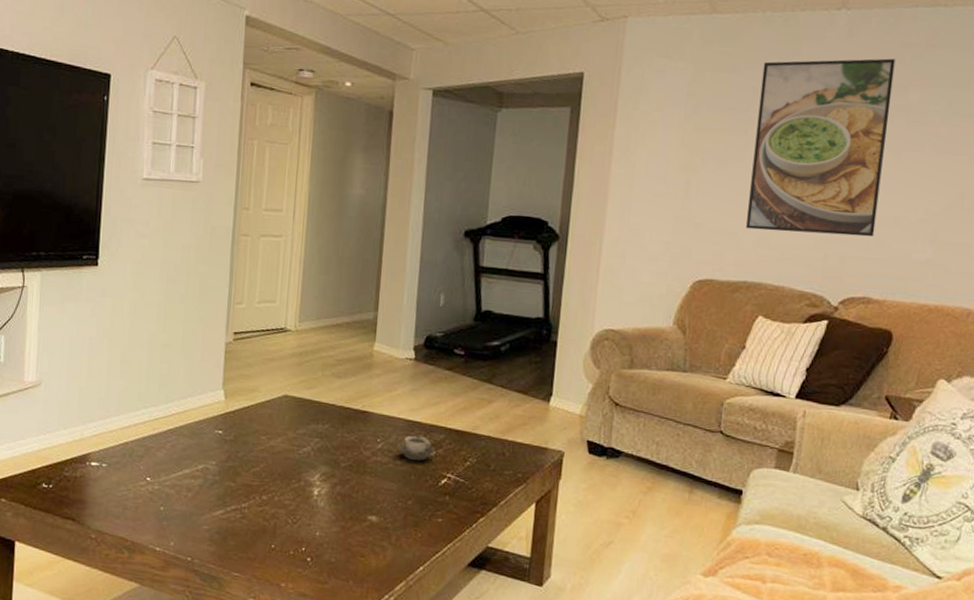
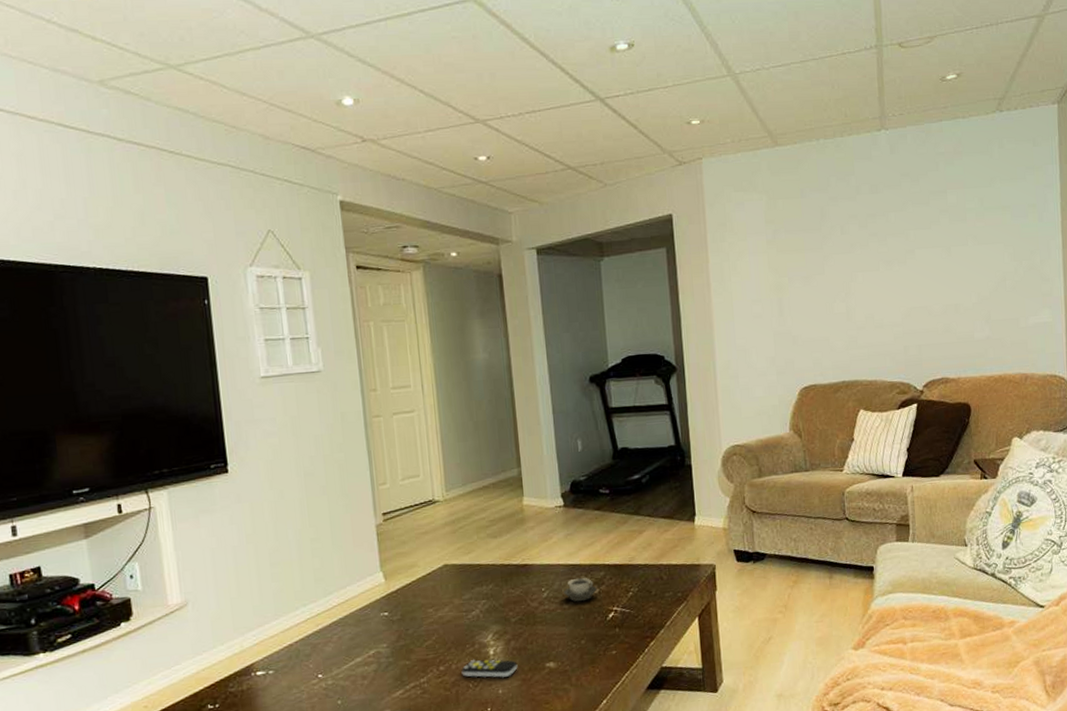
remote control: none [283,496,340,521] -> present [461,659,518,678]
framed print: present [745,58,896,237] -> none [825,168,941,334]

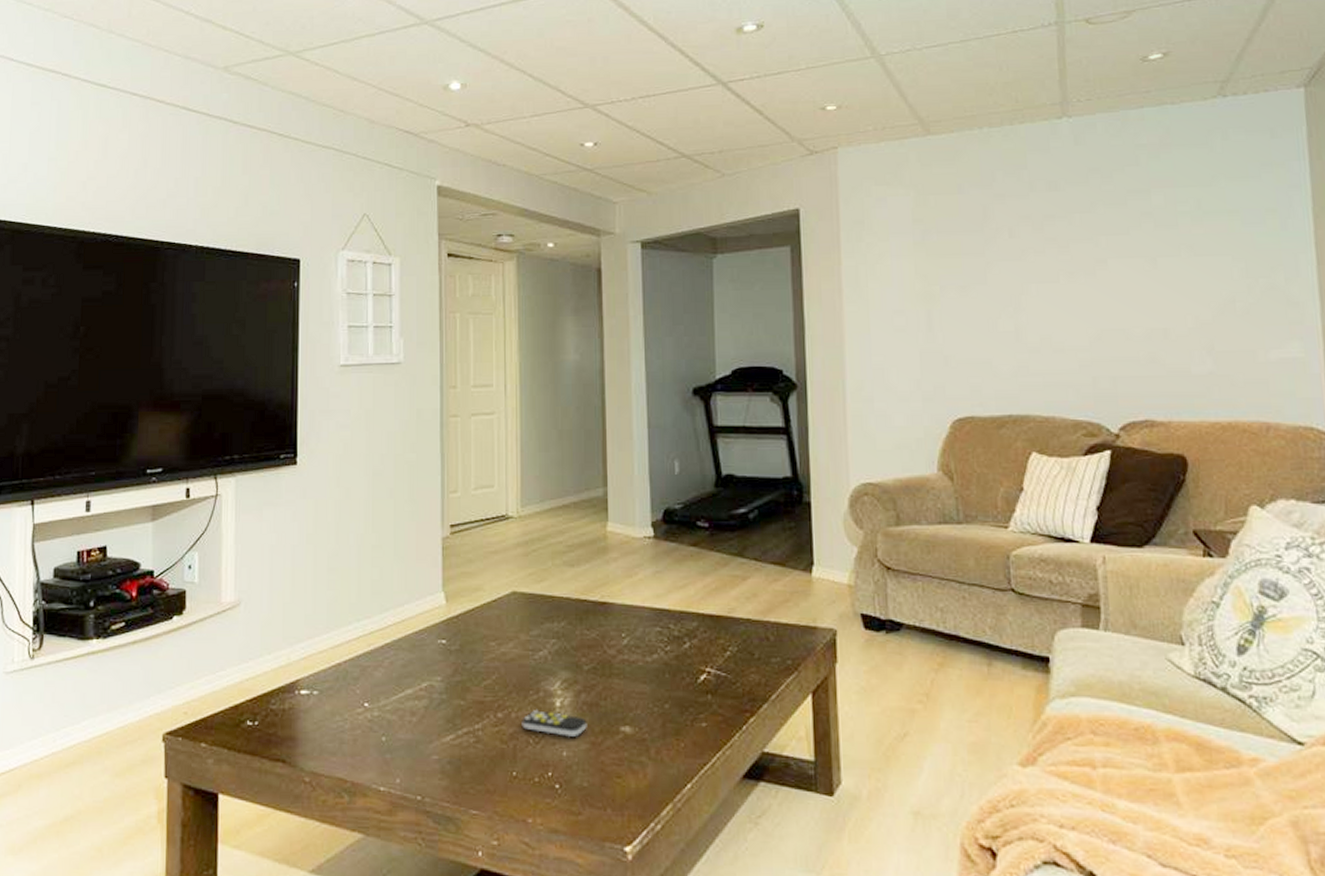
cup: present [564,578,597,602] -> none [647,627,687,656]

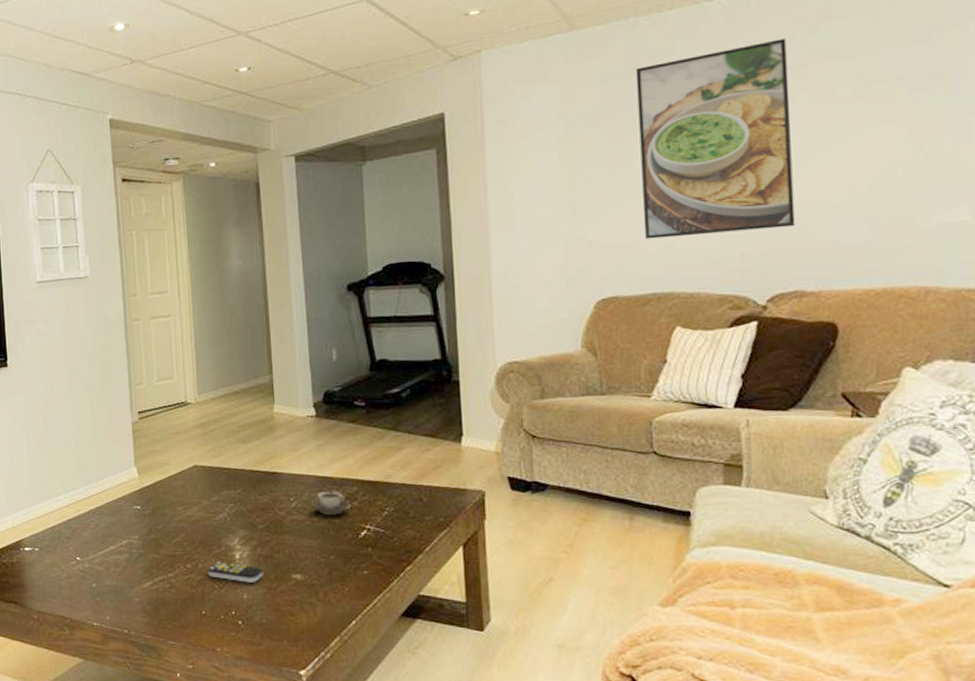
cup: none [647,627,687,656] -> present [313,492,349,516]
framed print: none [989,162,1144,357] -> present [636,38,796,239]

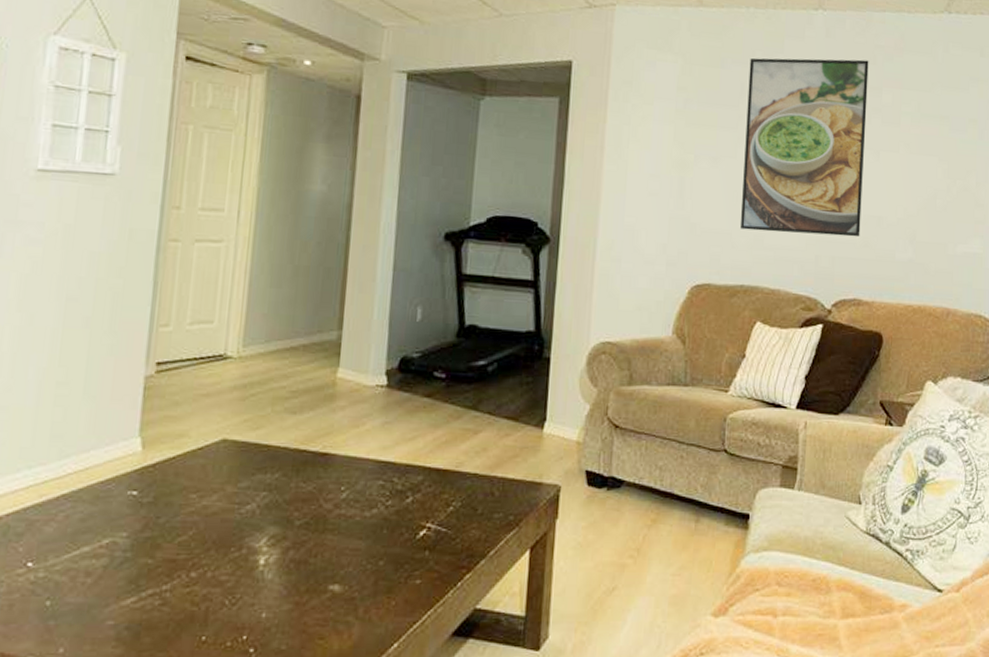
remote control: present [207,562,264,583] -> none [217,569,293,597]
cup: present [313,492,349,516] -> none [368,480,410,511]

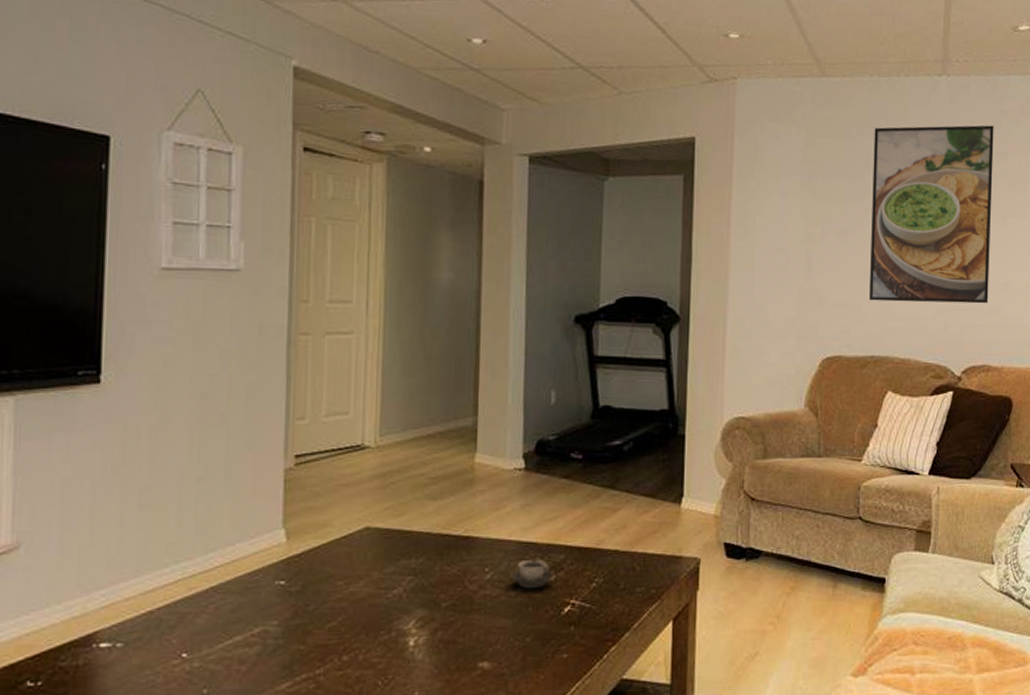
cup: none [368,480,410,511] -> present [511,560,553,589]

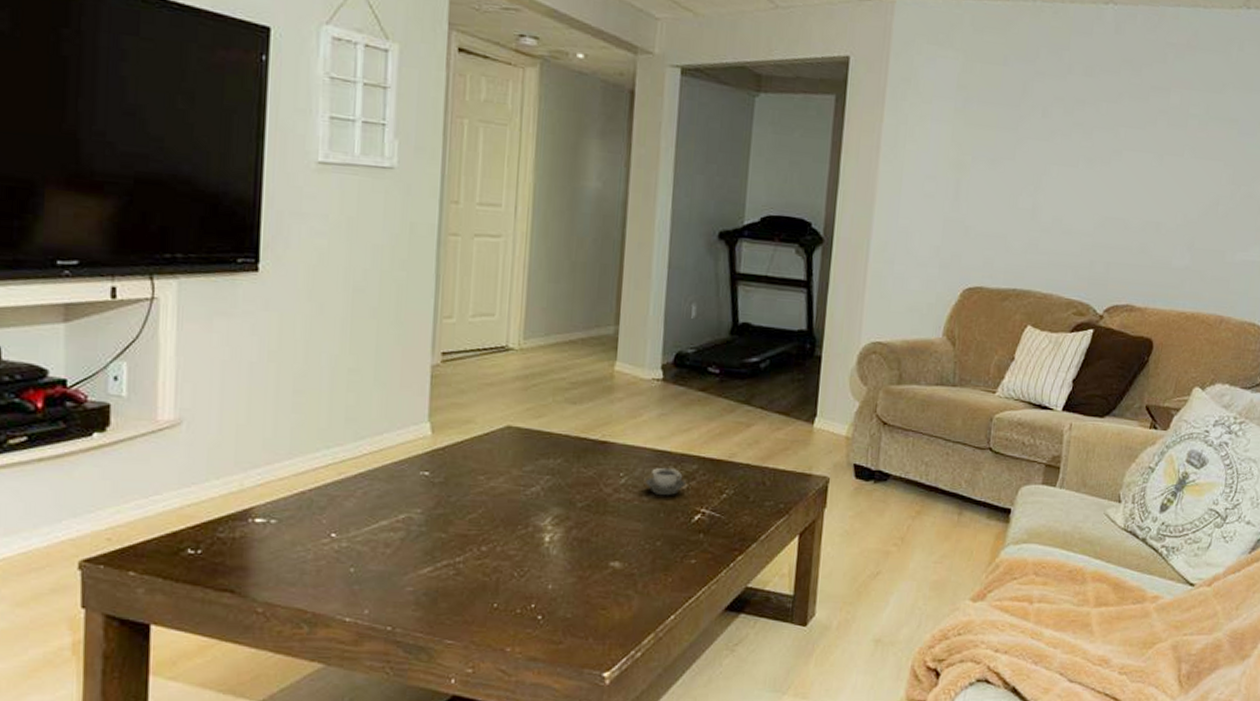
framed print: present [868,125,994,304] -> none [1015,55,1159,243]

